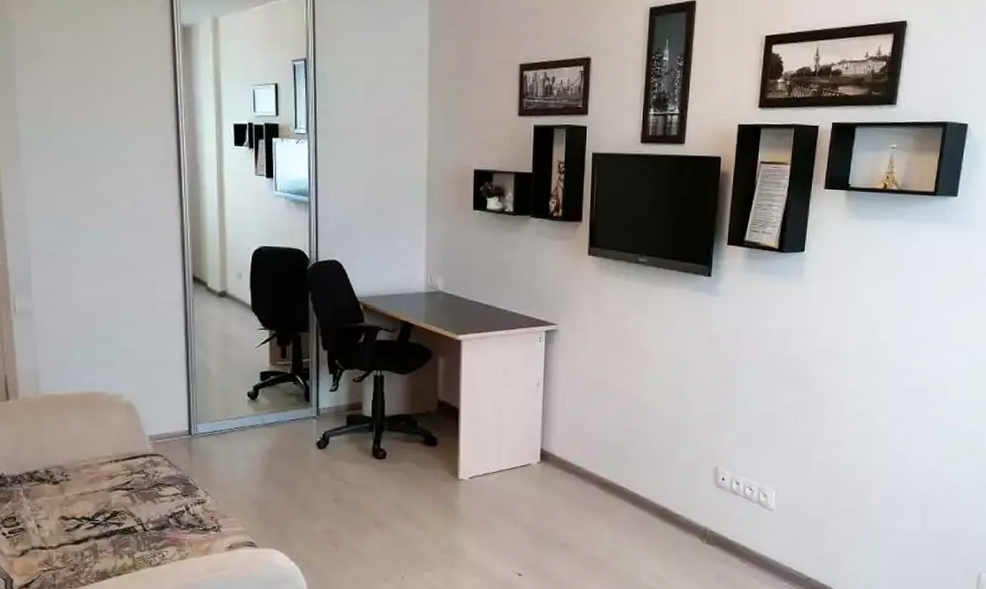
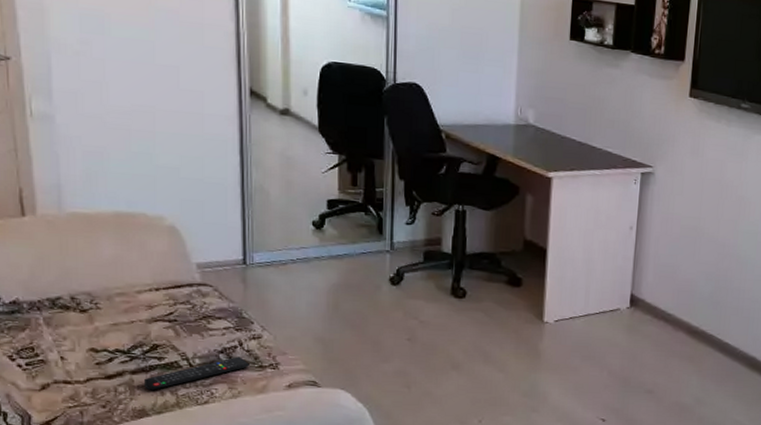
remote control: none [106,521,195,554] -> present [144,356,250,391]

